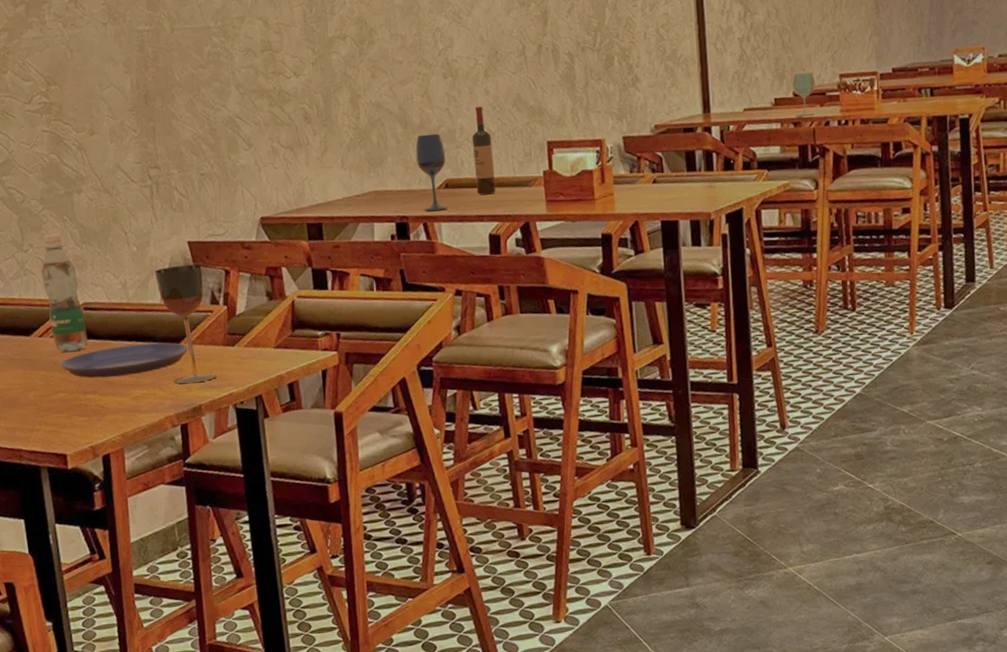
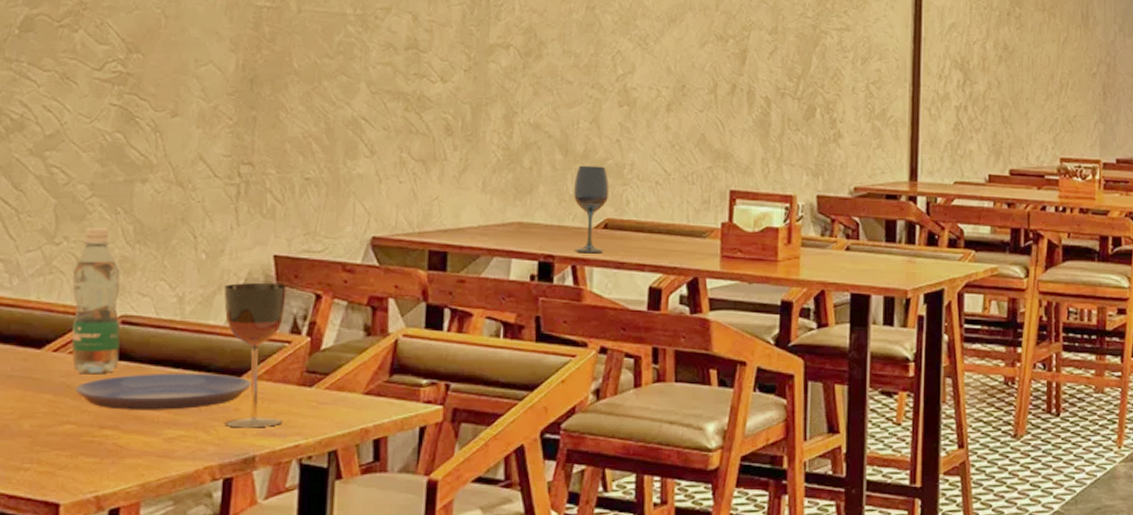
wine bottle: present [471,106,496,195] -> none [640,142,666,242]
wine glass: present [792,72,816,118] -> none [1009,151,1034,199]

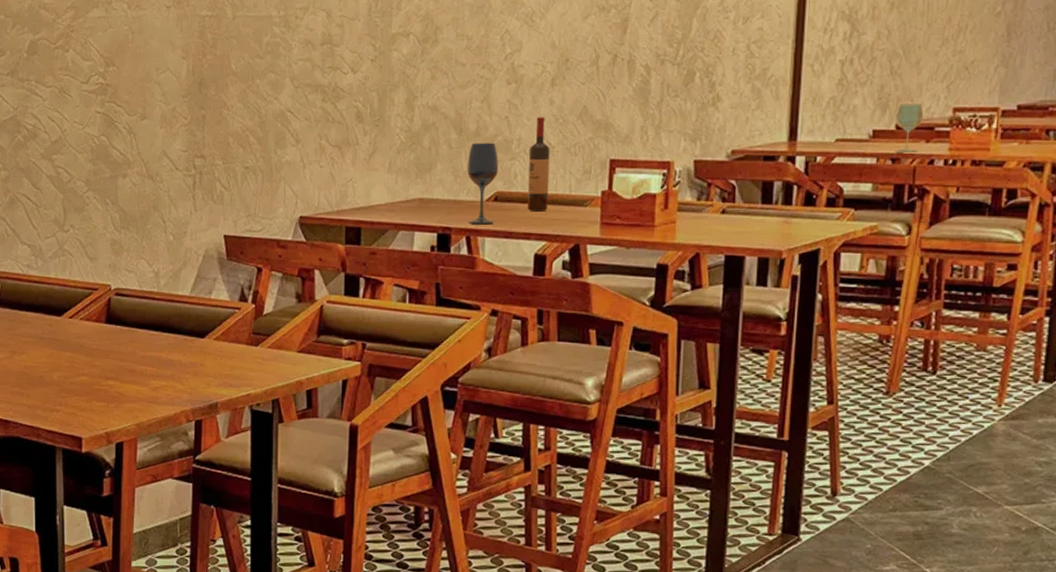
bottle: present [71,226,121,373] -> none [78,216,115,335]
plate: present [75,372,252,410] -> none [86,334,212,365]
wineglass: present [223,282,287,428] -> none [187,258,237,380]
wine bottle: none [640,142,666,242] -> present [527,117,550,212]
wine glass: none [1009,151,1034,199] -> present [895,104,924,154]

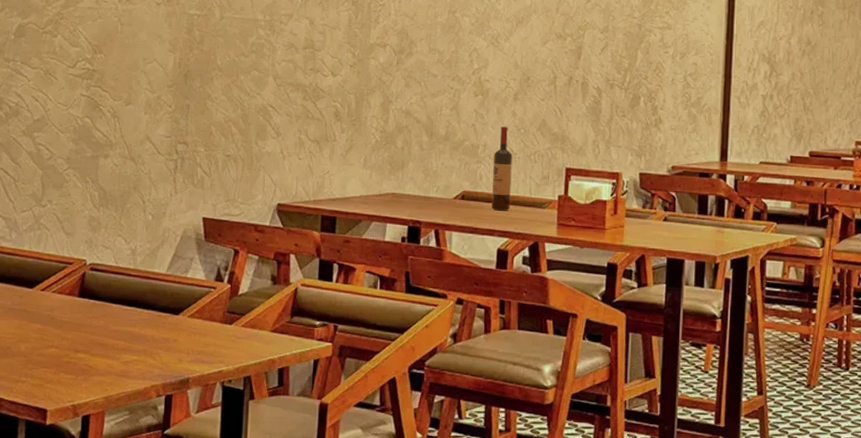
wineglass: present [466,142,499,225] -> none [436,146,466,220]
wine glass: present [895,104,924,154] -> none [809,135,832,178]

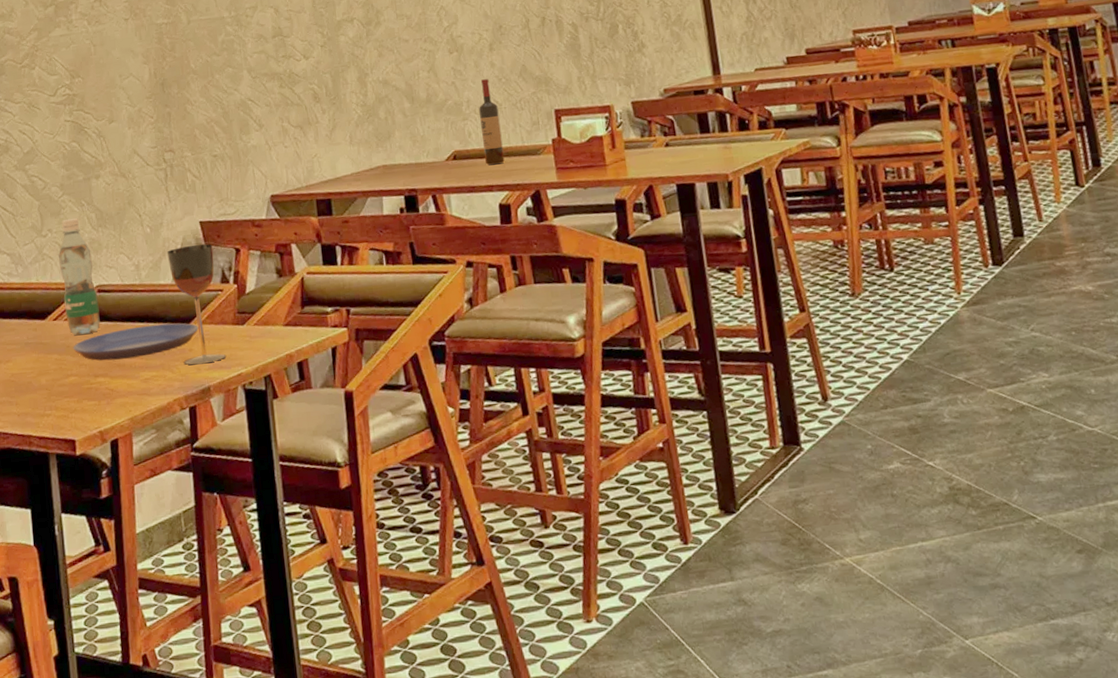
bottle: none [54,192,90,309] -> present [58,217,101,335]
plate: none [57,310,186,340] -> present [73,323,199,361]
wineglass: none [165,239,212,356] -> present [167,244,227,365]

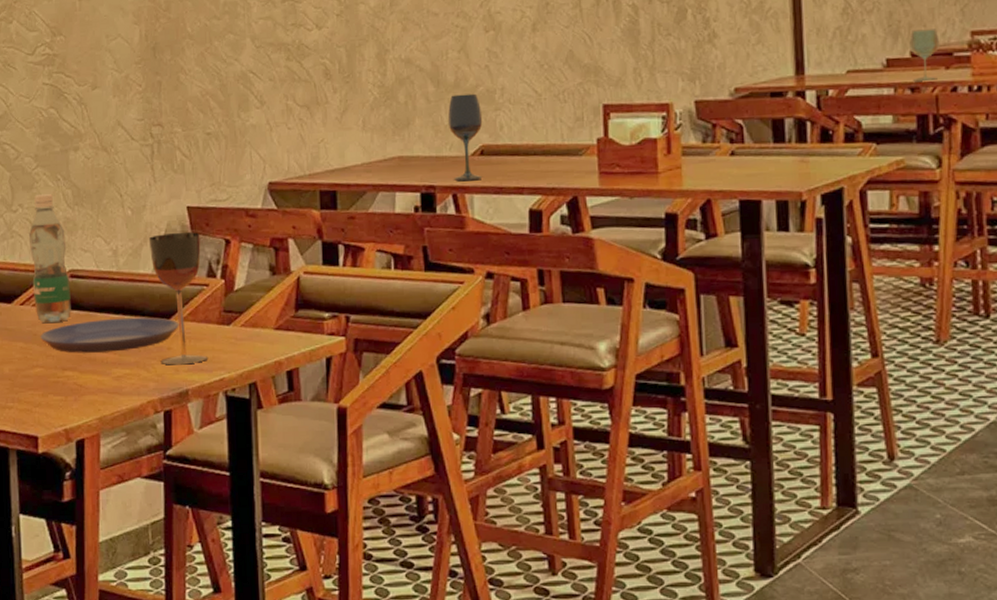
wineglass: none [422,106,457,184] -> present [447,93,483,182]
wine bottle: present [478,79,505,165] -> none [513,64,540,164]
wine glass: none [803,30,830,75] -> present [909,29,940,82]

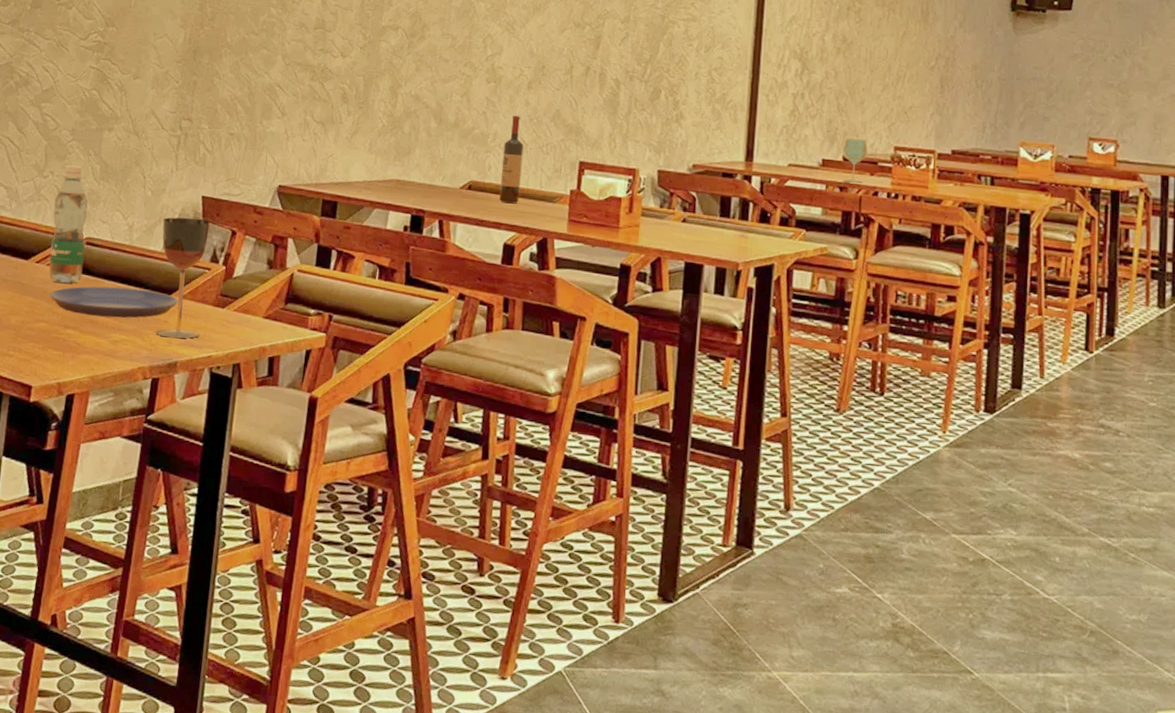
wineglass: present [447,93,483,182] -> none [441,133,475,211]
wine bottle: none [513,64,540,164] -> present [498,116,524,204]

